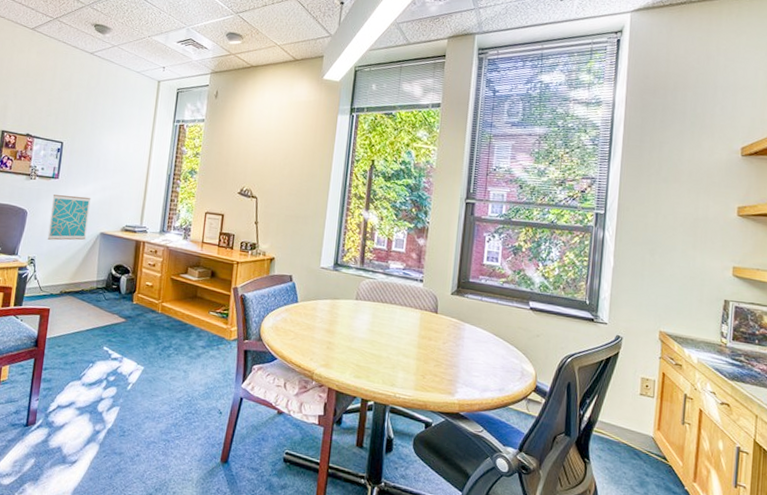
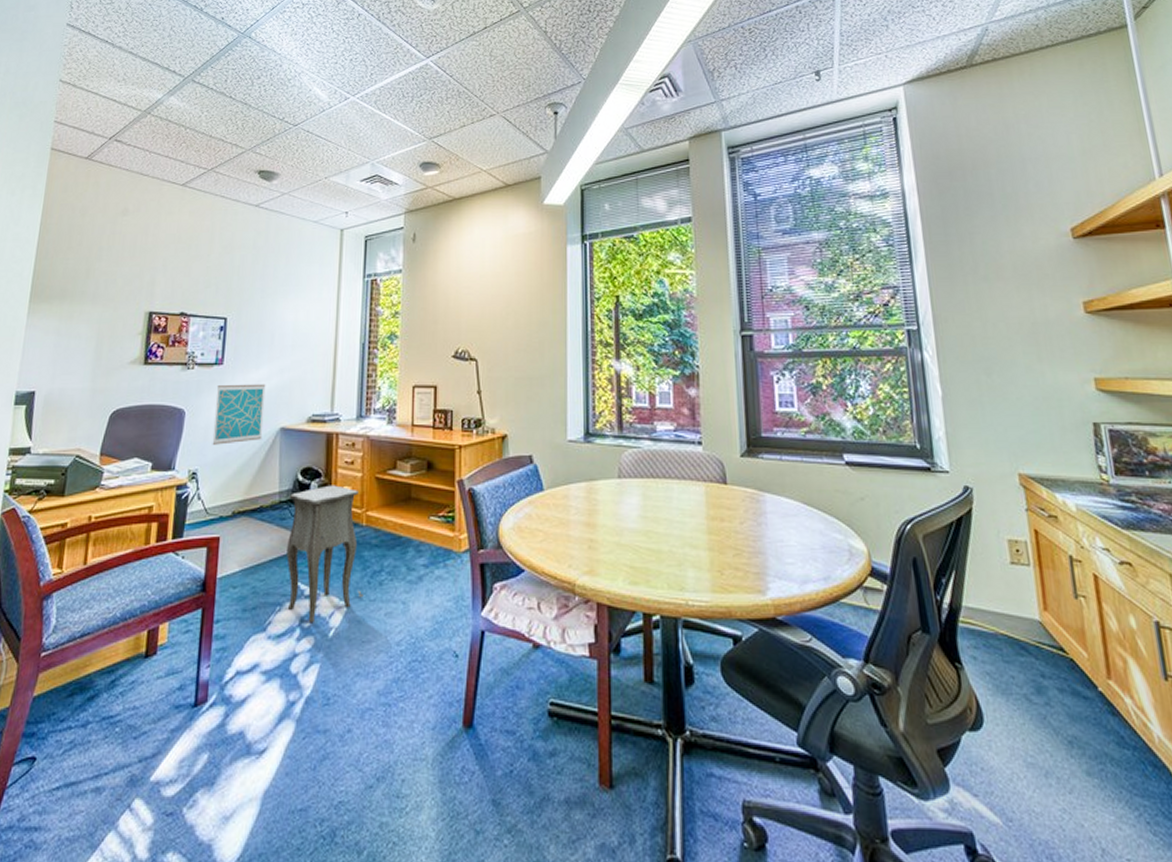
side table: none [99,280,157,378] -> present [286,485,364,623]

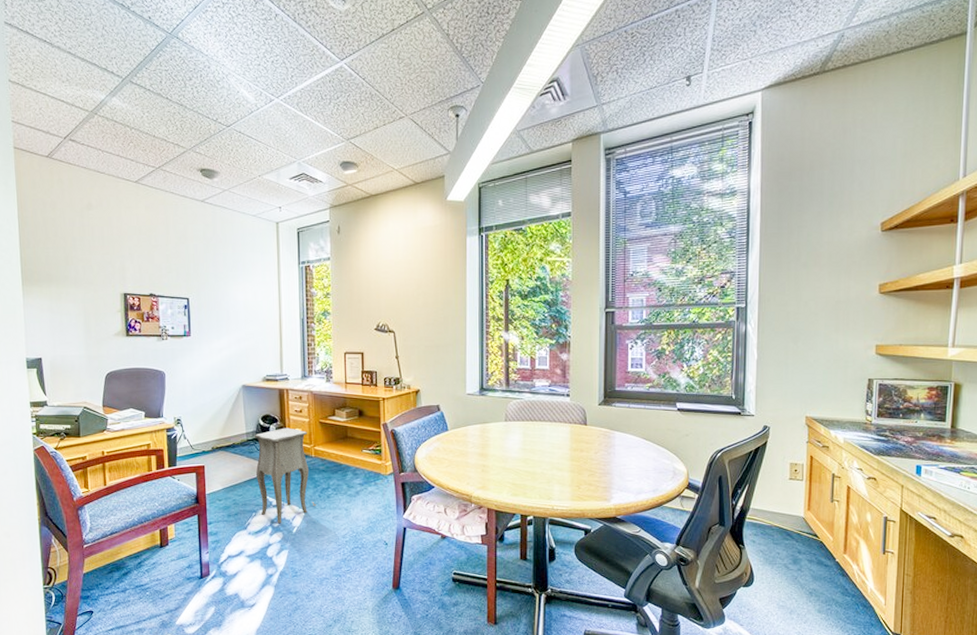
wall art: present [212,383,266,445] -> none [187,351,229,398]

